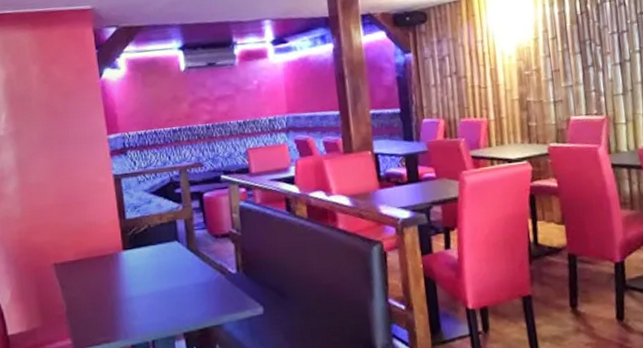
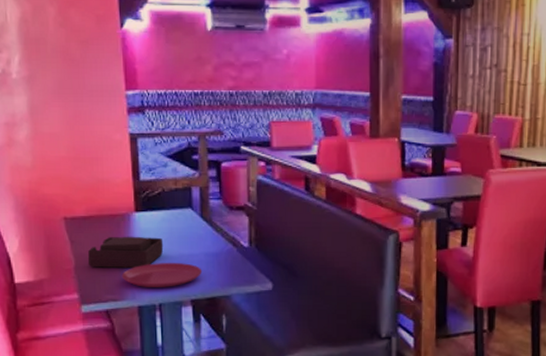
napkin holder: none [79,273,153,311] -> present [87,236,164,268]
plate: none [113,296,193,326] -> present [121,262,203,287]

